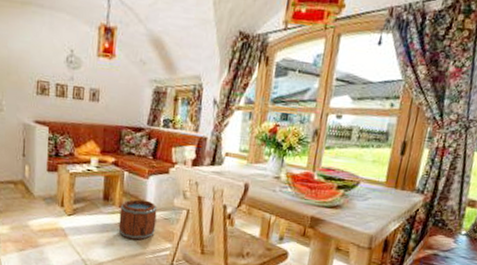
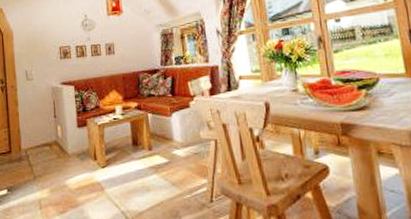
bucket: present [118,199,158,240] -> none [150,138,188,182]

